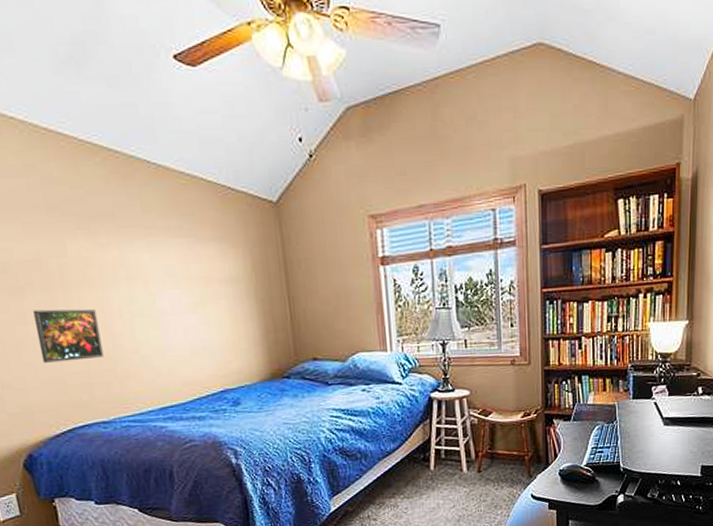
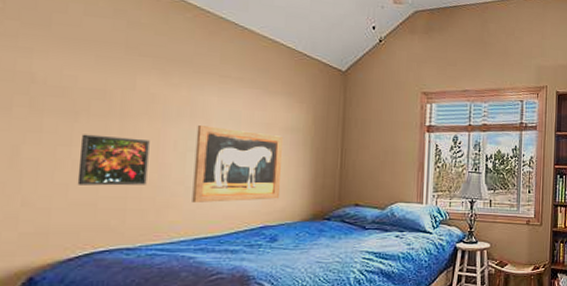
wall art: none [136,287,234,372] -> present [192,125,284,204]

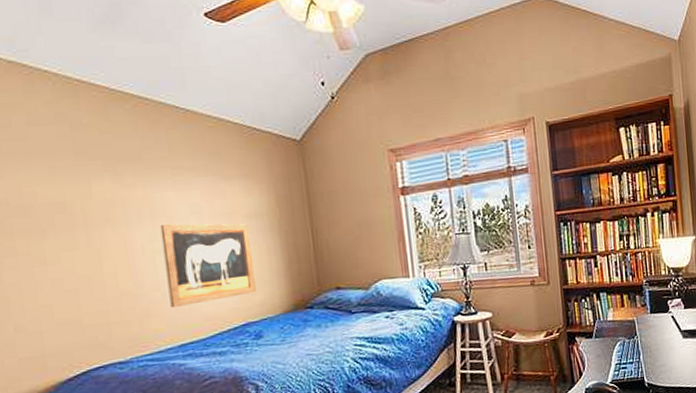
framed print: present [77,134,150,186] -> none [54,248,124,304]

